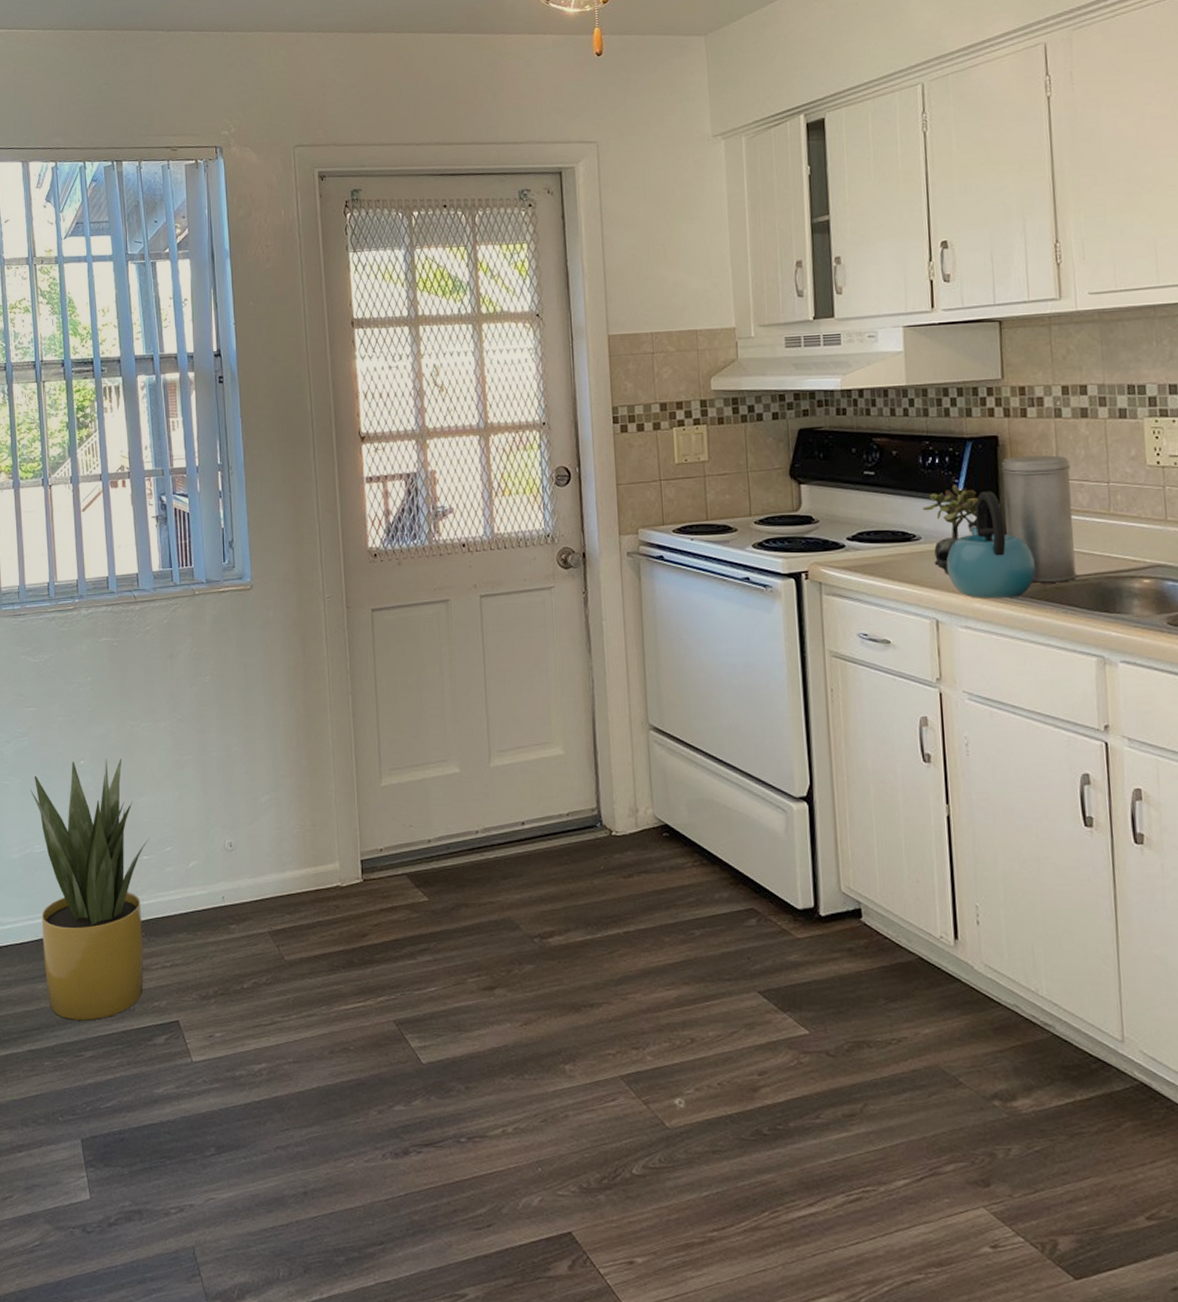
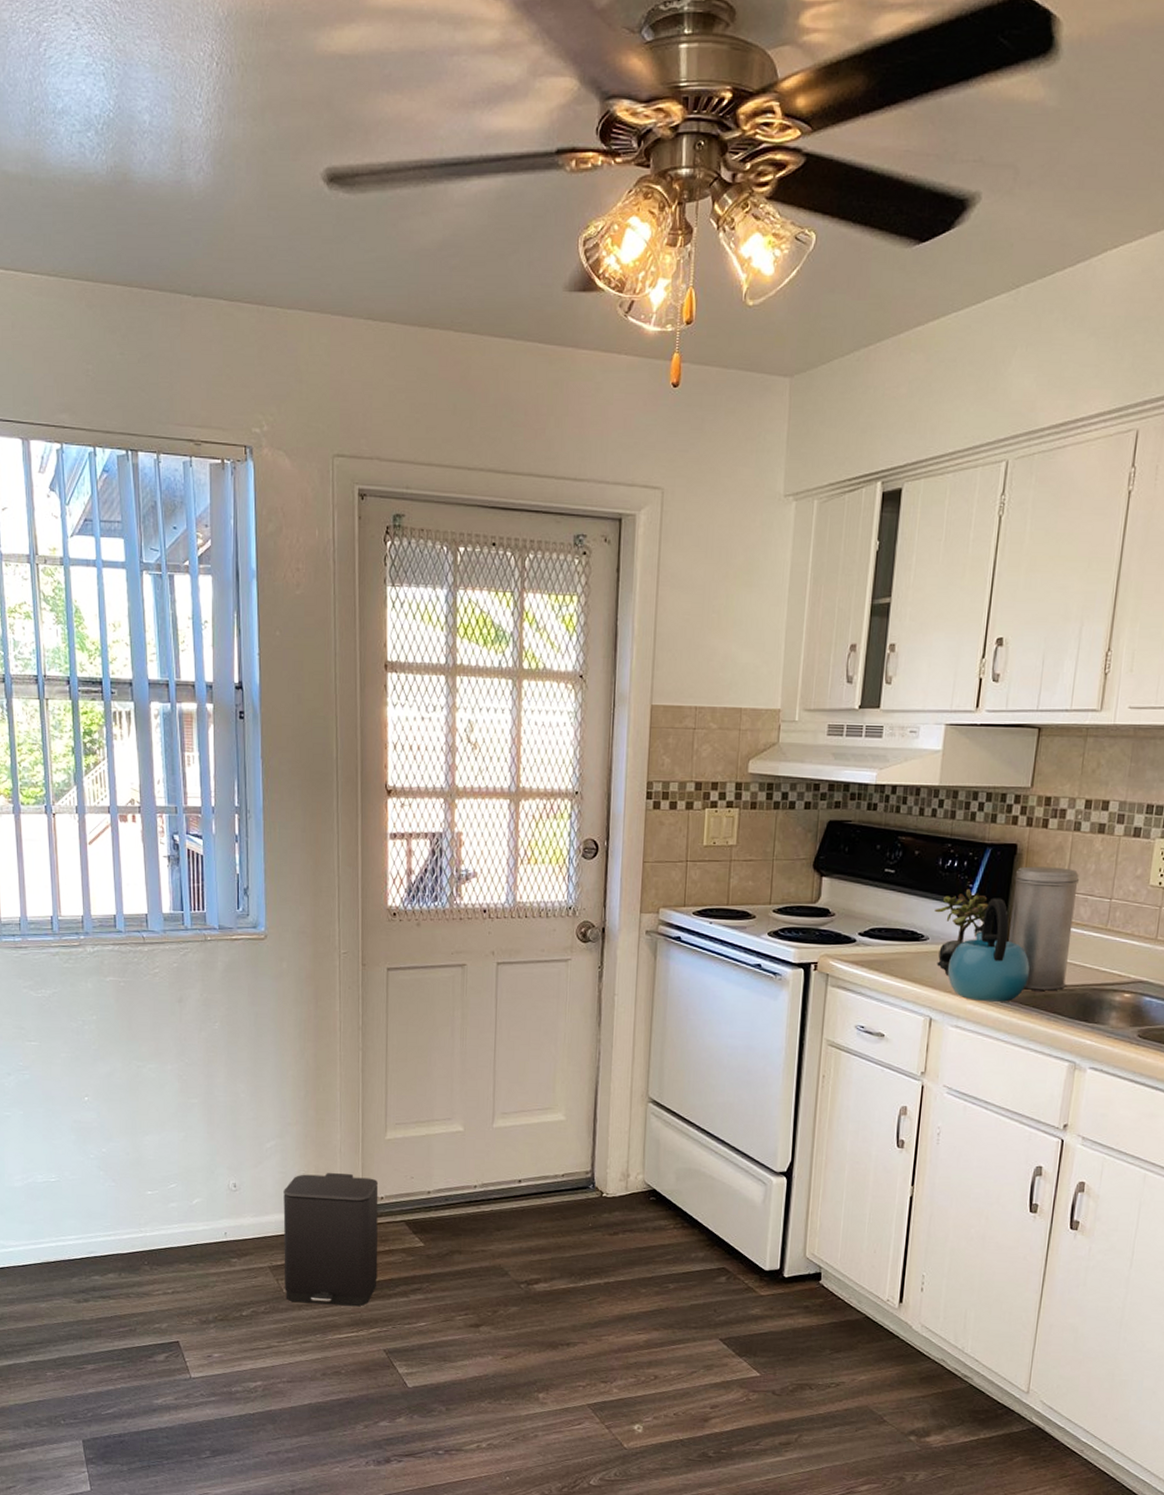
planter: present [30,758,150,1021] -> none [33,1096,155,1338]
pedal bin: none [280,826,382,971] -> present [283,1173,379,1306]

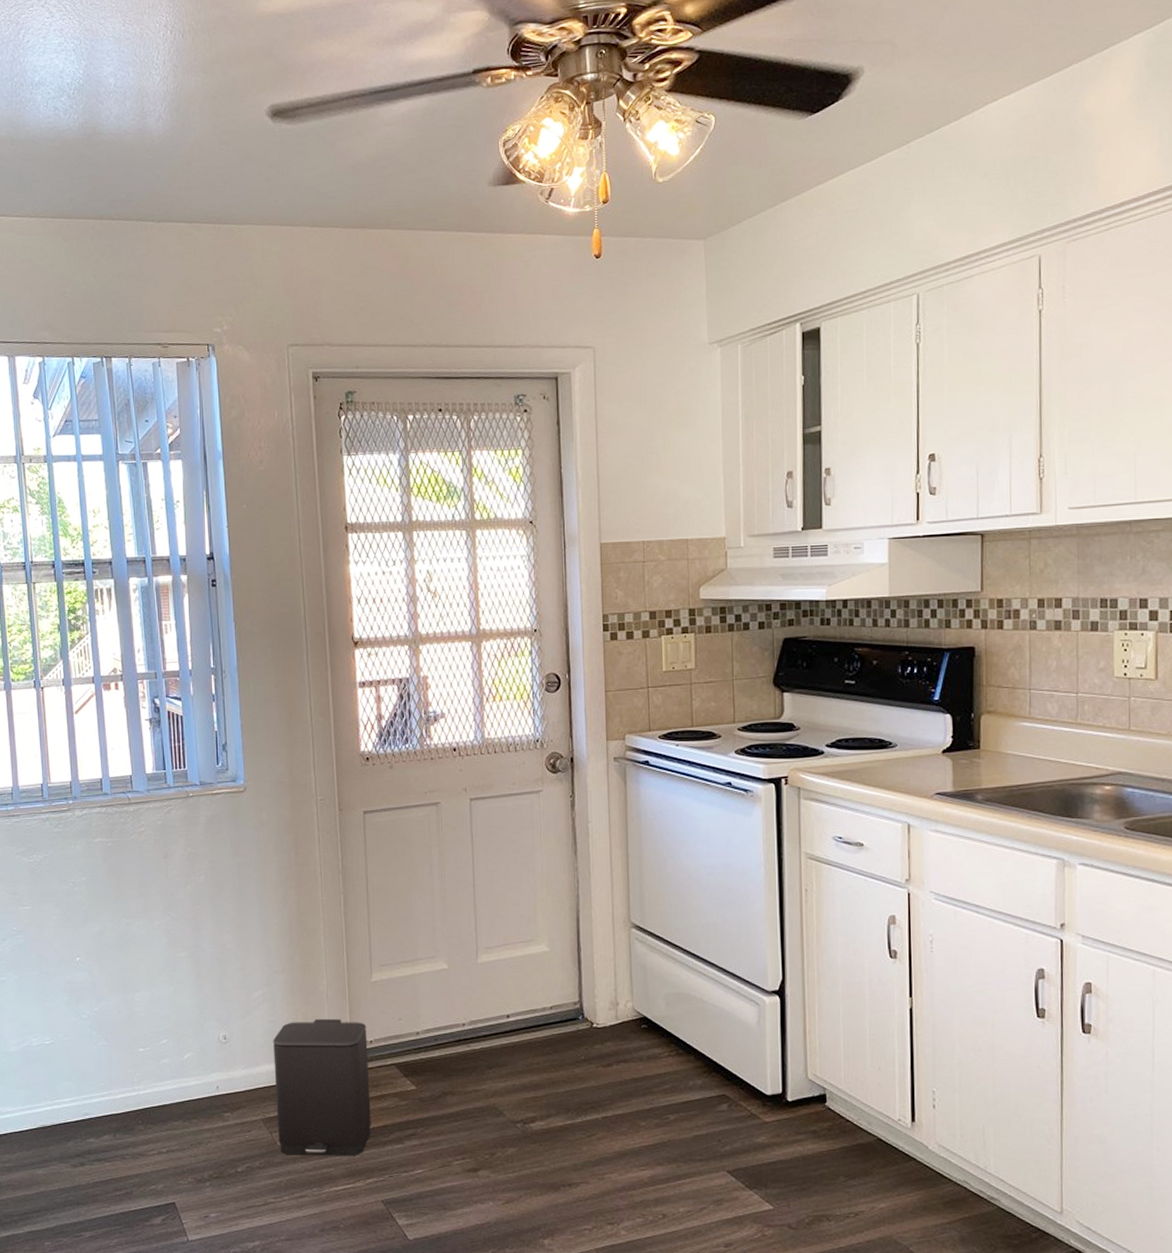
succulent plant: present [934,888,989,975] -> none [899,693,954,780]
kettle: present [947,898,1030,1003] -> none [919,700,1005,805]
canister: present [1008,866,1080,991] -> none [976,666,1043,789]

